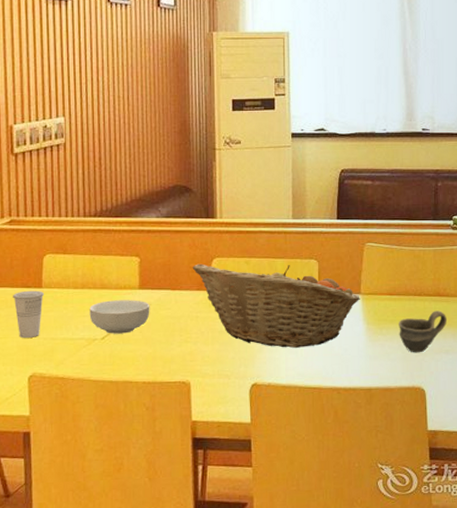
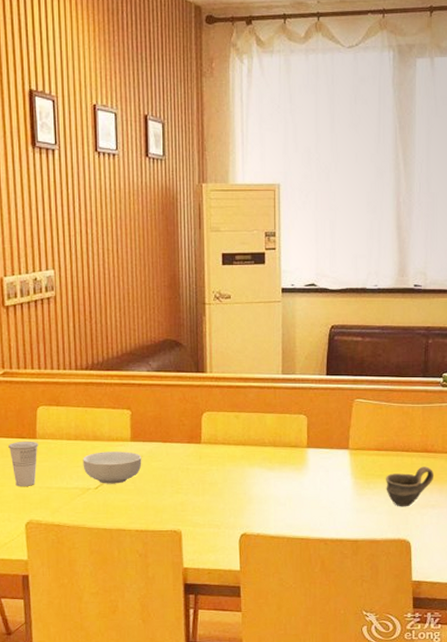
fruit basket: present [192,263,360,348] -> none [182,417,348,500]

